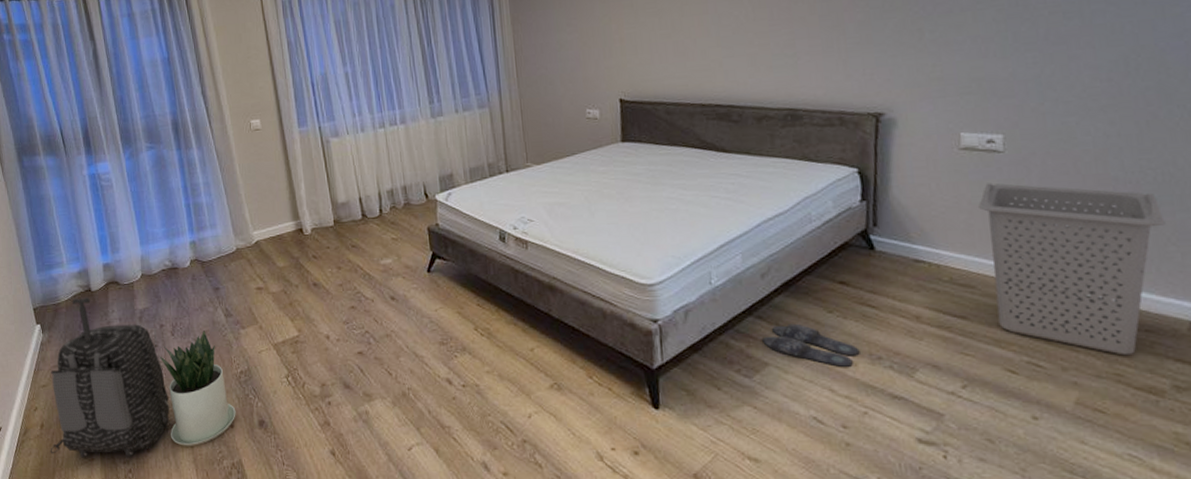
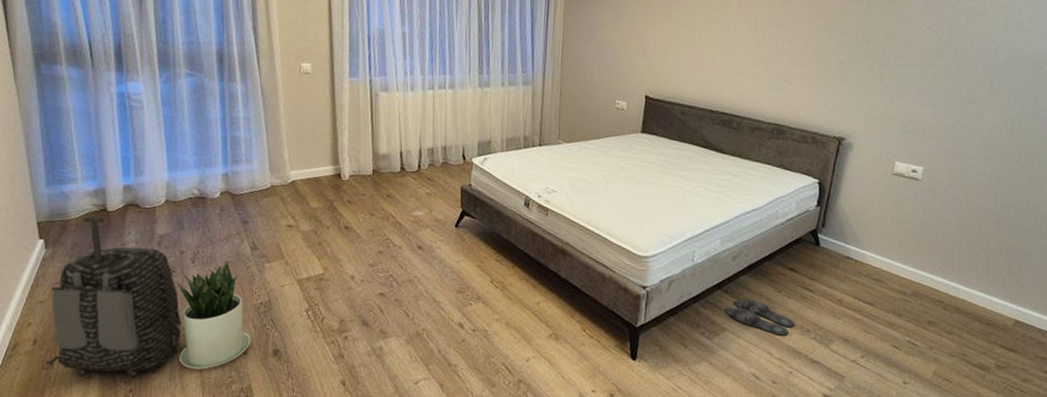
laundry basket: present [979,183,1166,356] -> none [894,203,1014,341]

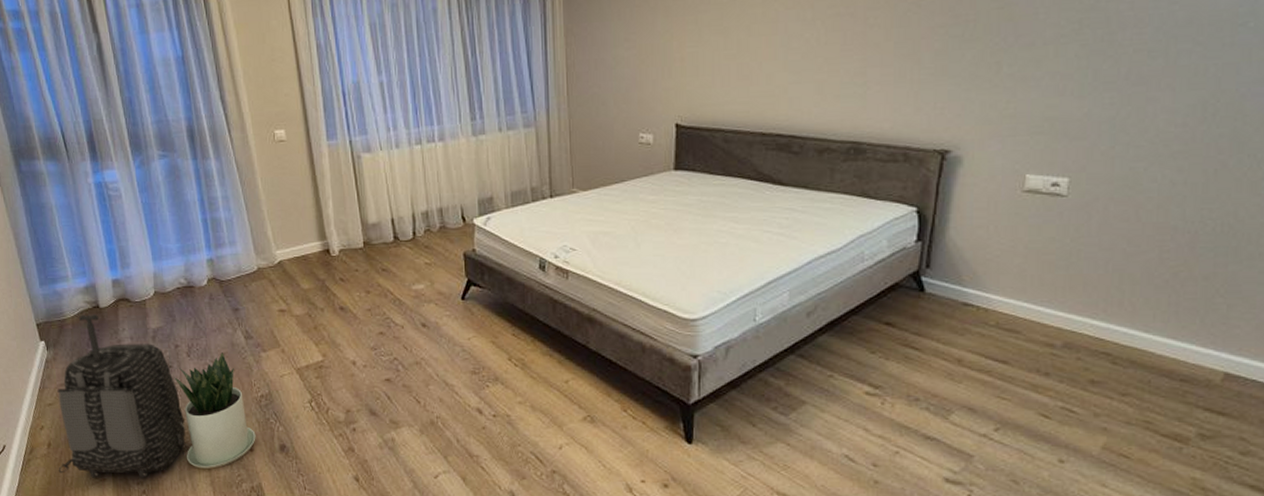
slippers: present [725,298,795,336] -> none [802,363,898,407]

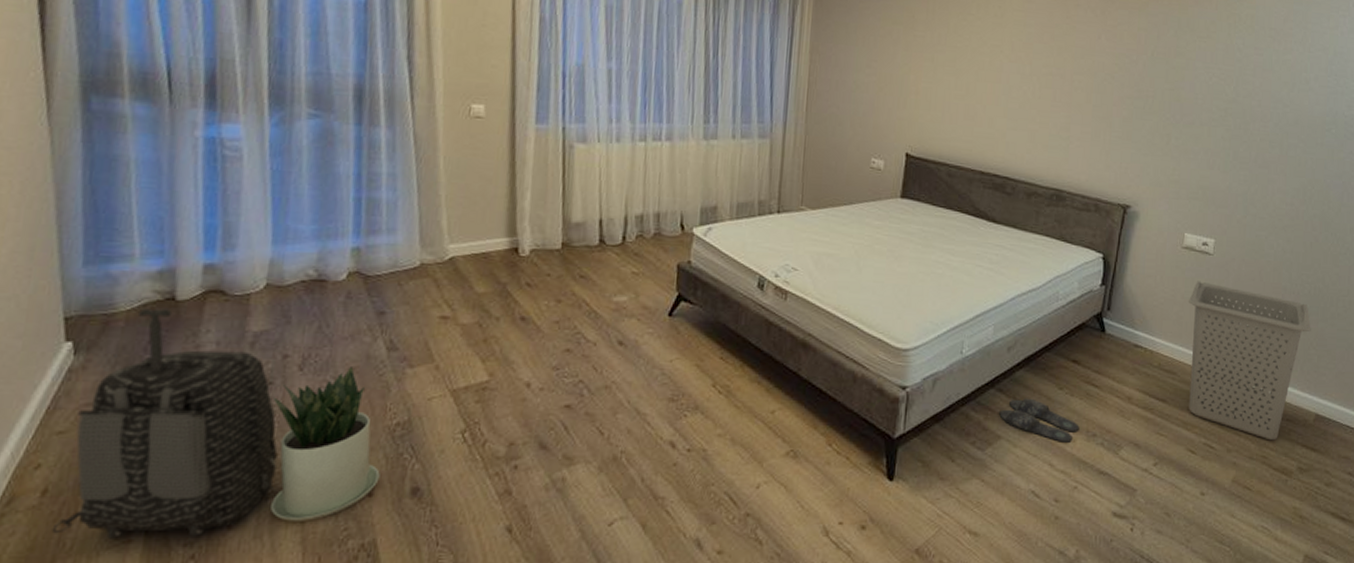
slippers: none [802,363,898,407] -> present [999,398,1080,442]
laundry basket: none [1035,227,1217,404] -> present [1189,281,1311,441]

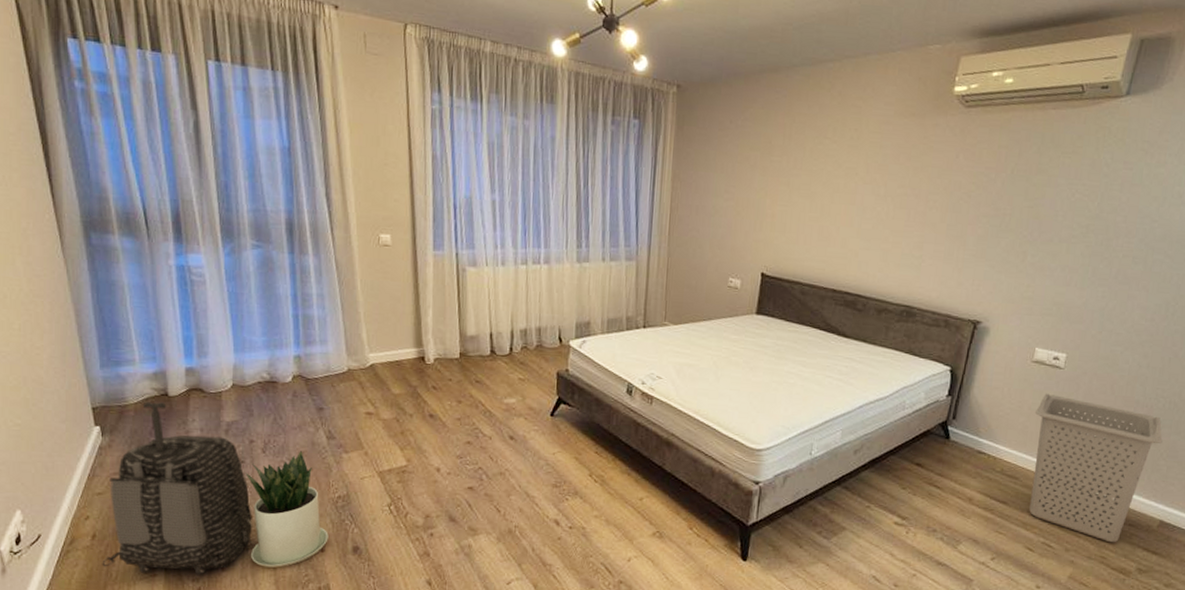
slippers: present [999,398,1080,442] -> none [844,495,921,536]

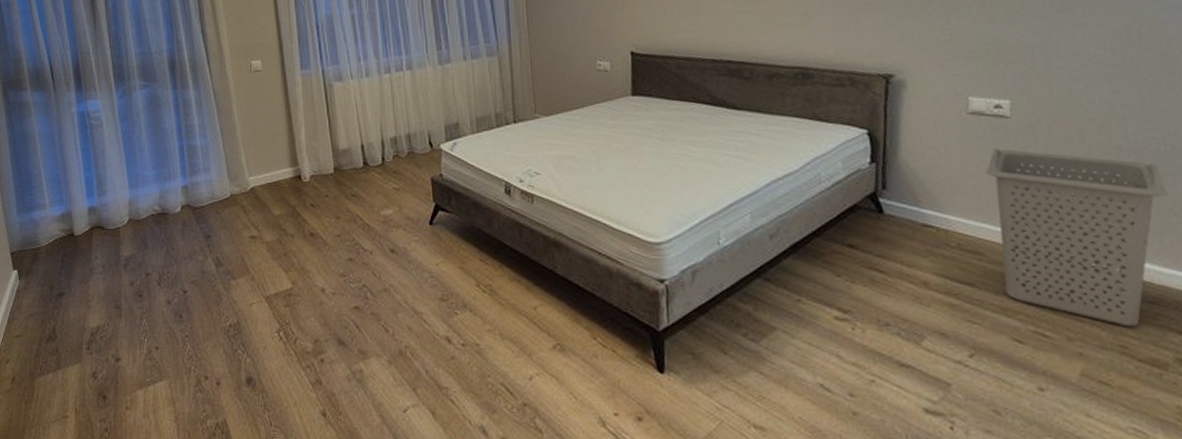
suitcase: present [102,401,253,575] -> none [20,242,153,415]
planter: present [245,451,329,568] -> none [143,281,223,404]

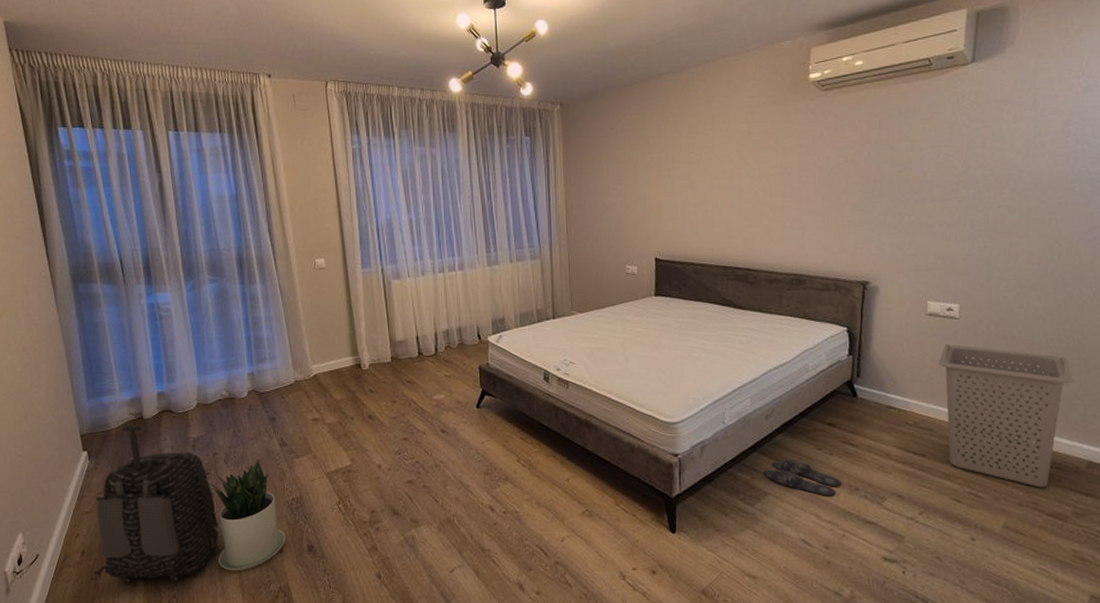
suitcase: none [20,242,153,415] -> present [90,425,219,584]
planter: none [143,281,223,404] -> present [211,459,286,571]
slippers: none [770,287,868,333] -> present [764,459,842,496]

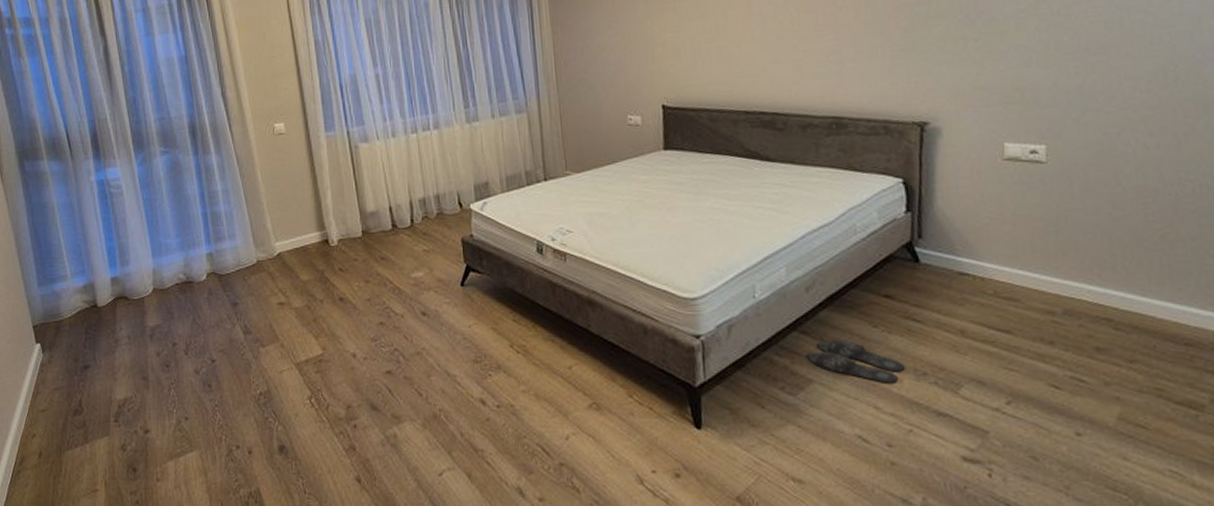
suitcase: present [90,425,219,584] -> none [48,314,183,489]
planter: present [211,459,286,571] -> none [171,349,254,474]
laundry basket: present [938,344,1074,488] -> none [1022,194,1204,370]

